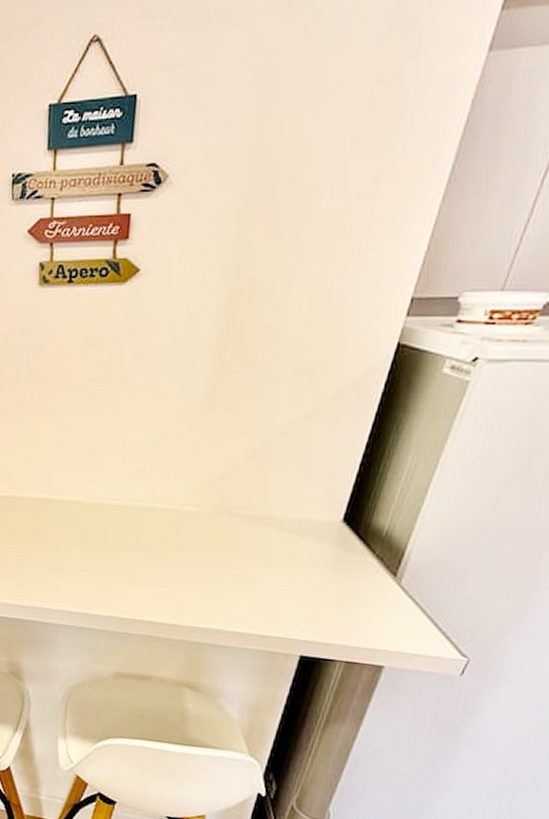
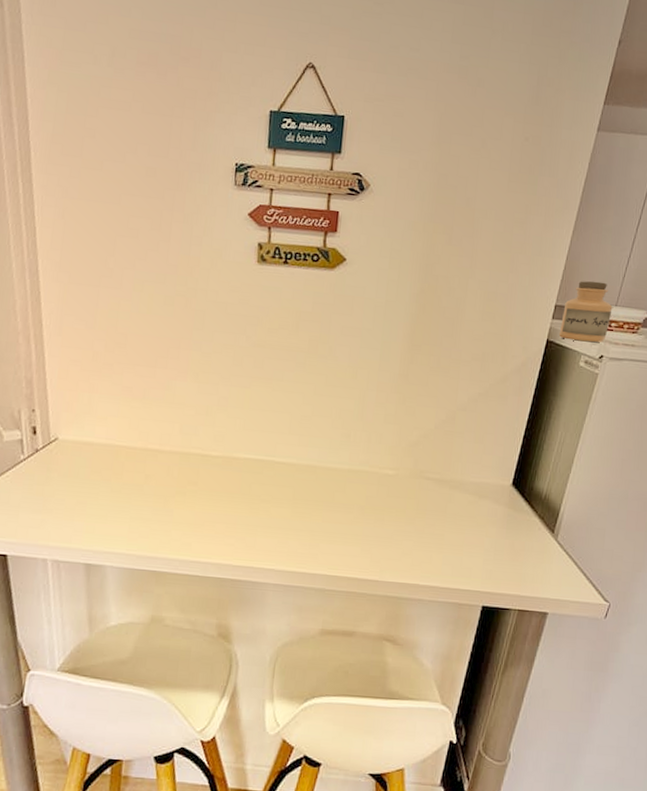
jar: none [415,260,497,342] -> present [559,281,613,343]

